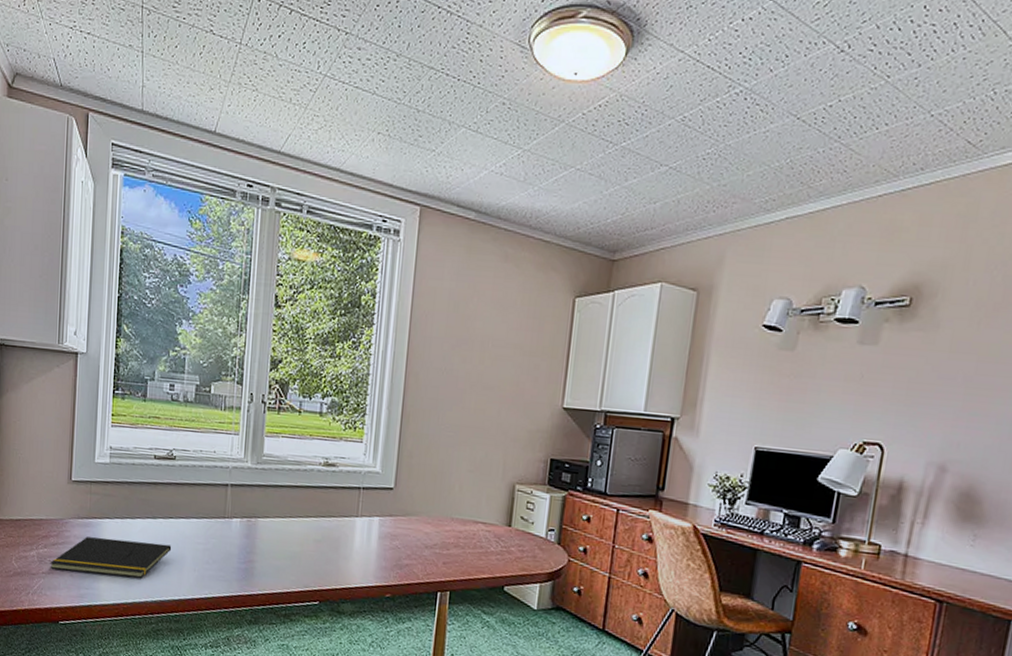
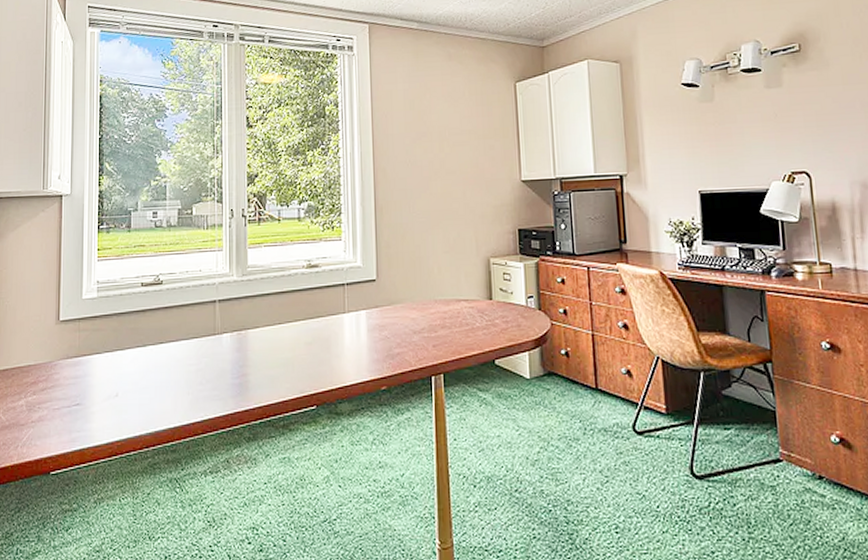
notepad: present [50,536,172,578] -> none [39,371,164,416]

